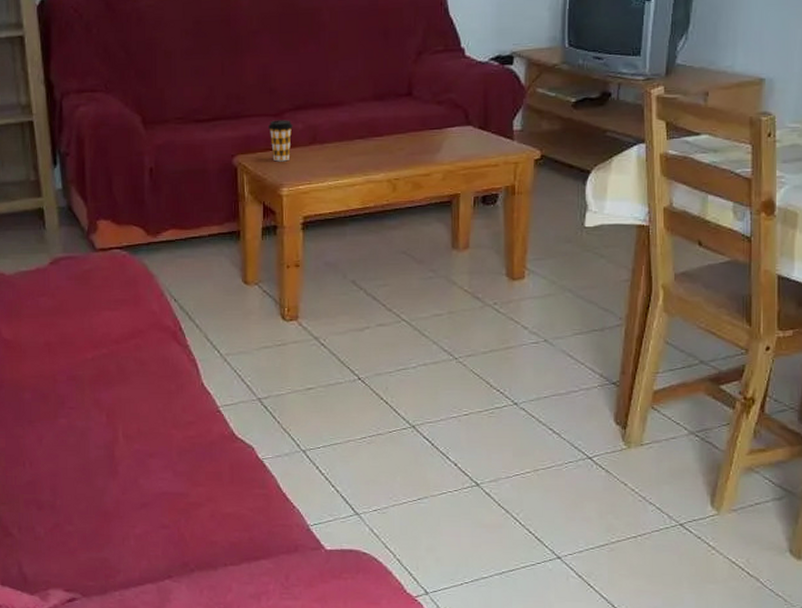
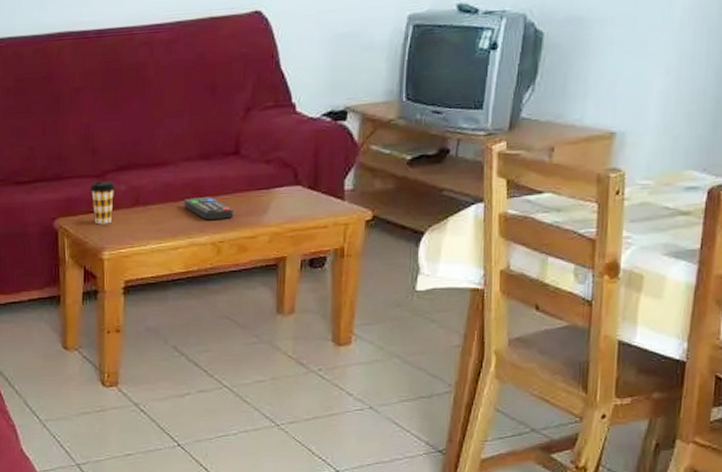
remote control: none [360,135,408,159] -> present [184,196,234,221]

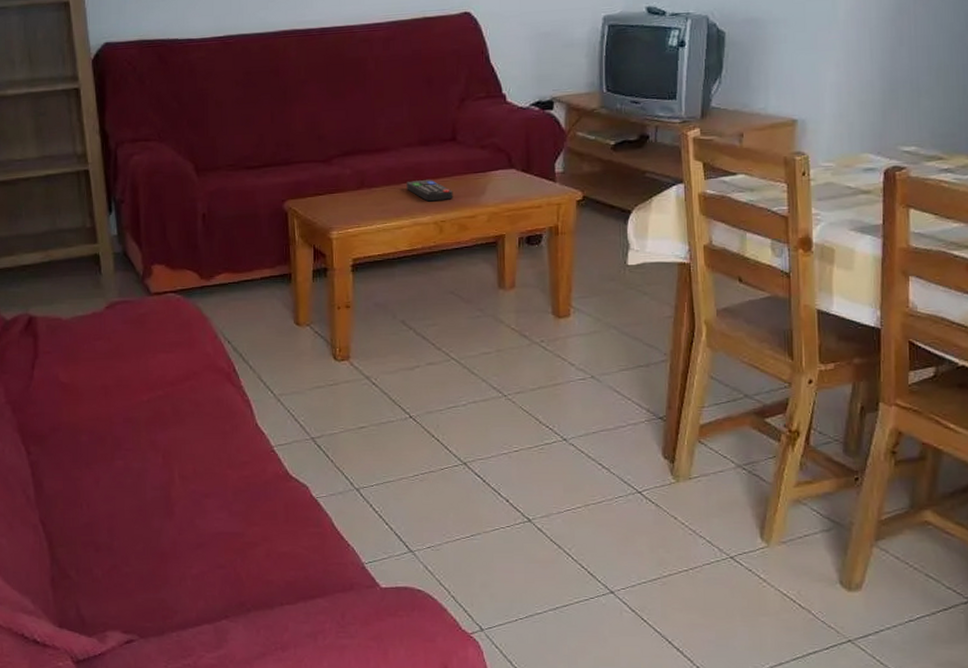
coffee cup: present [90,181,115,225] -> none [318,165,341,206]

